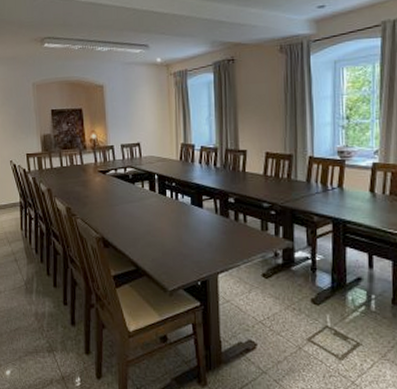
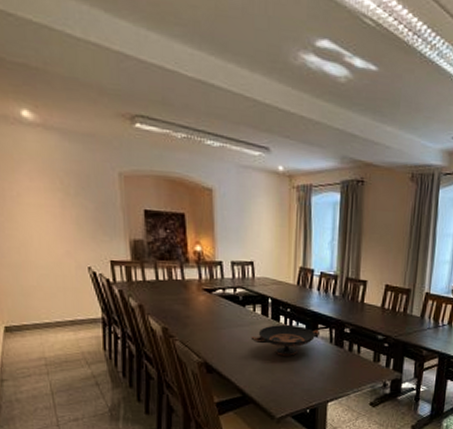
decorative bowl: none [141,198,204,228] -> present [251,324,319,356]

